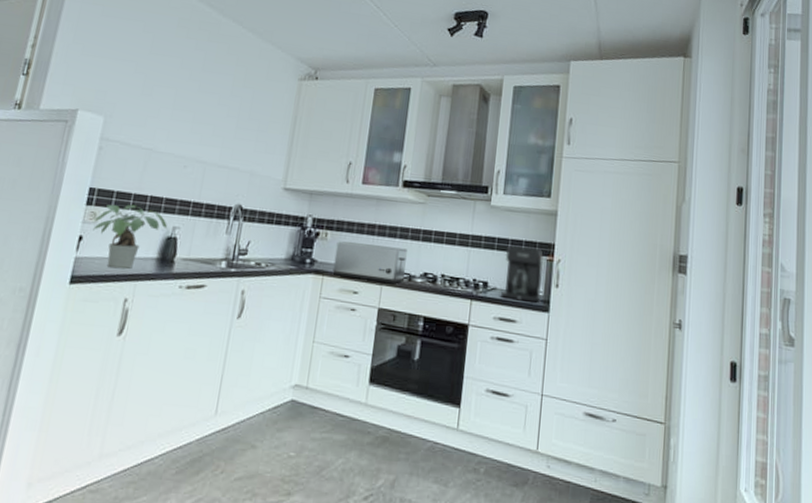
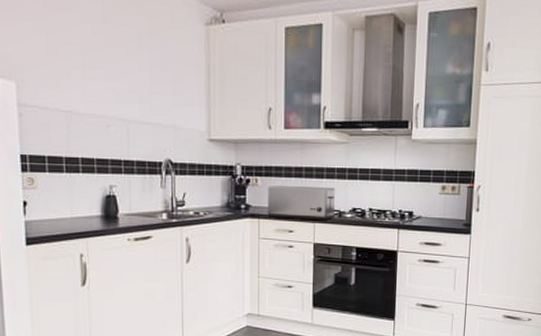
potted plant: present [93,204,168,269] -> none [34,168,105,228]
coffee maker: present [500,246,544,304] -> none [425,177,464,227]

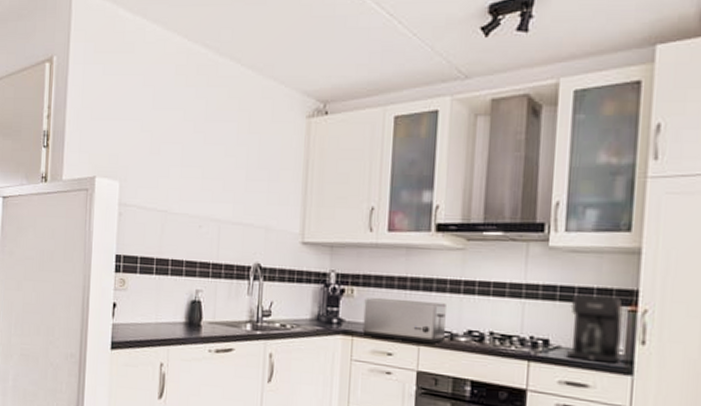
coffee maker: none [425,177,464,227] -> present [565,295,623,365]

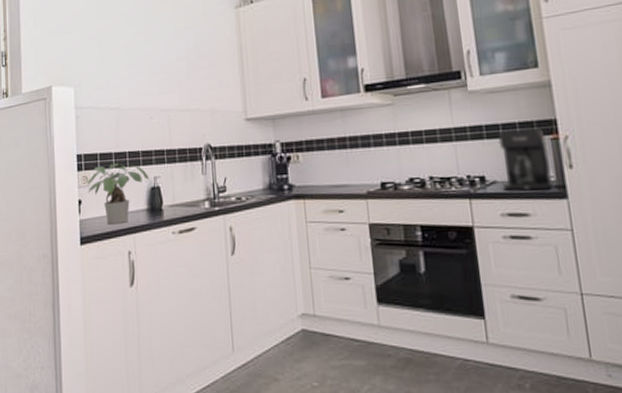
potted plant: none [124,269,191,334] -> present [88,163,150,225]
toaster: present [362,297,446,344] -> none [310,156,389,198]

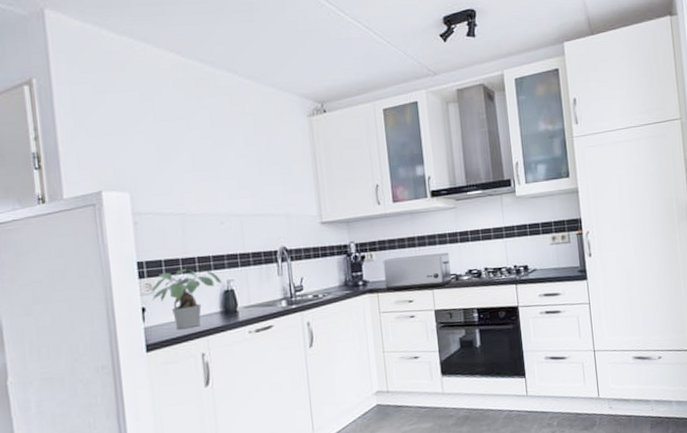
toaster: none [310,156,389,198] -> present [383,252,452,290]
coffee maker: present [497,128,554,192] -> none [538,226,578,277]

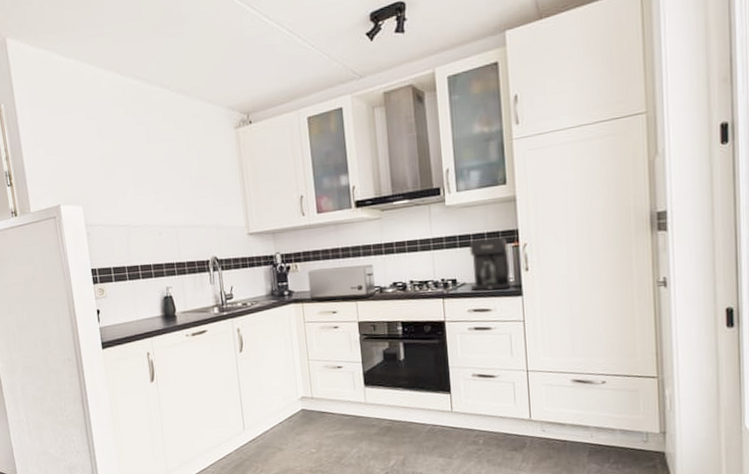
potted plant: present [151,268,223,330] -> none [104,276,162,331]
coffee maker: none [538,226,578,277] -> present [468,238,512,292]

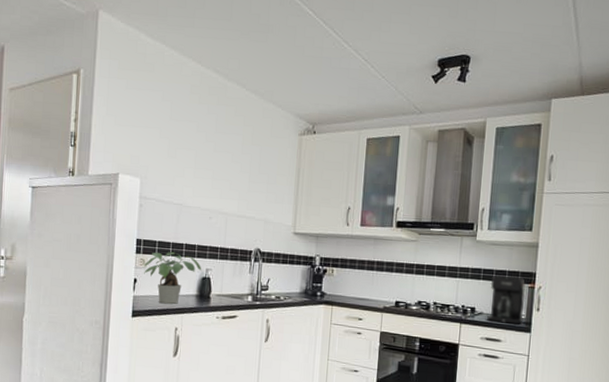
potted plant: none [104,276,162,331] -> present [144,252,202,305]
toaster: present [307,264,376,301] -> none [340,276,403,312]

